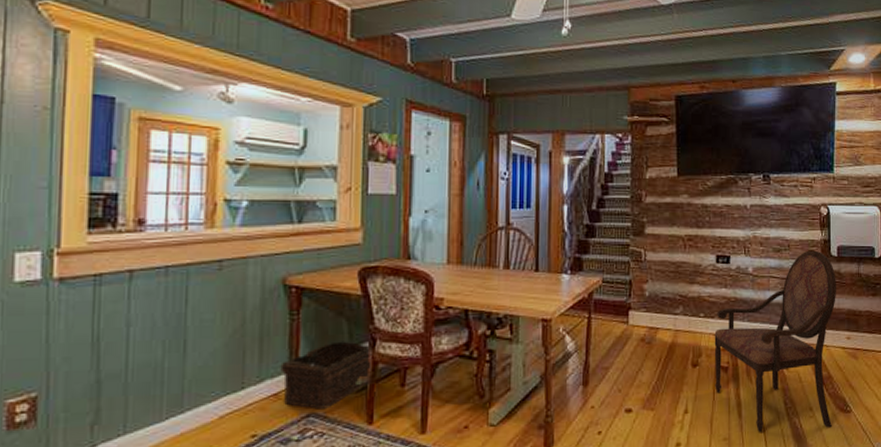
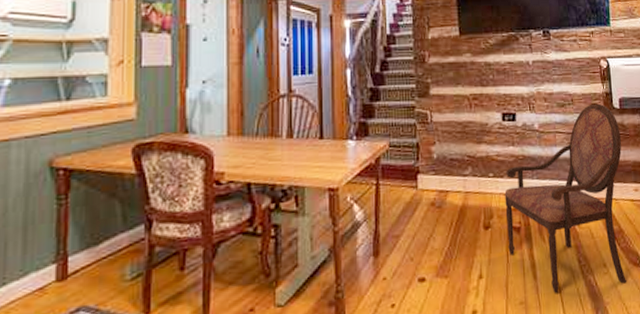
basket: present [277,341,372,410] -> none [43,224,148,302]

